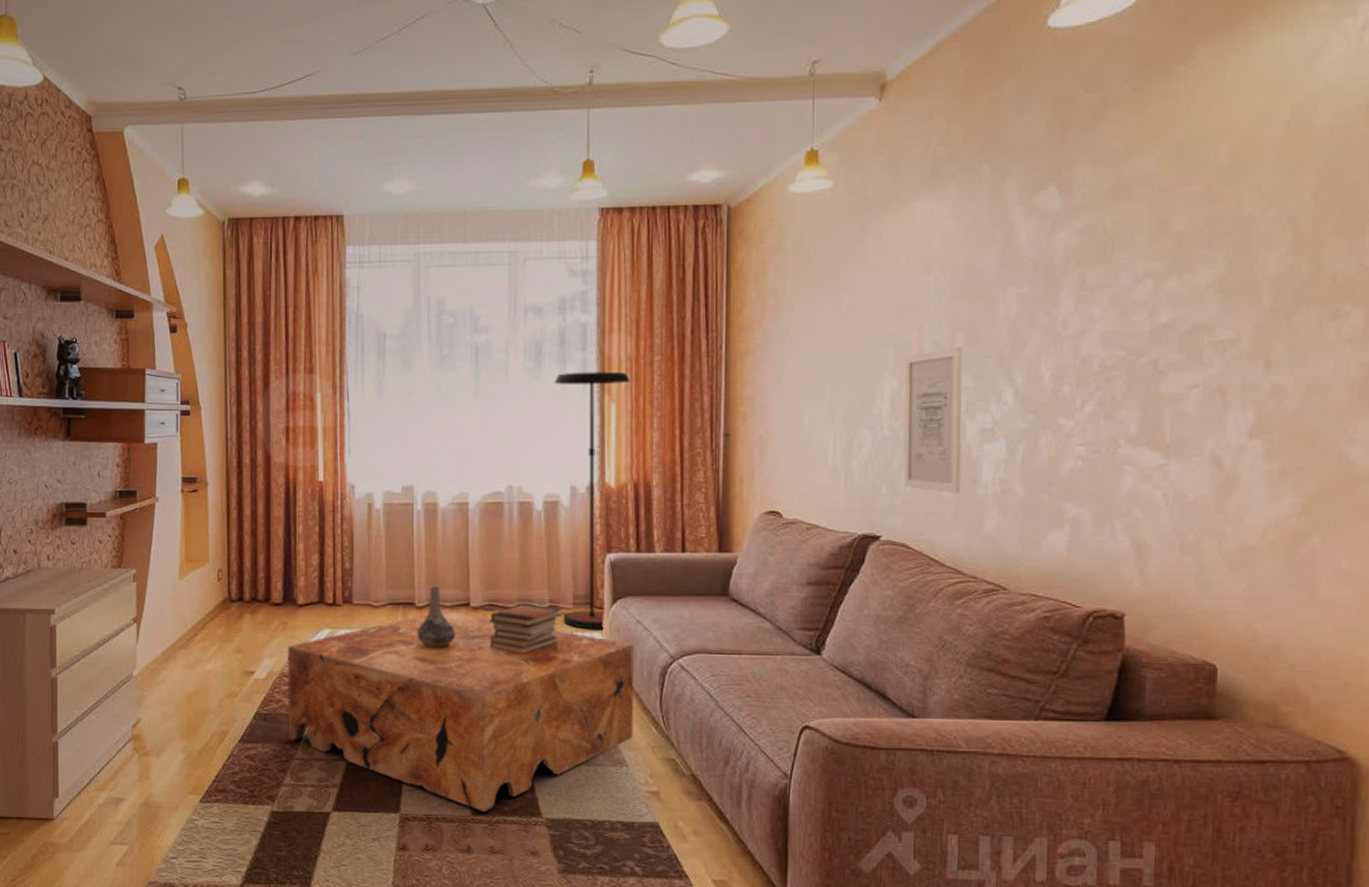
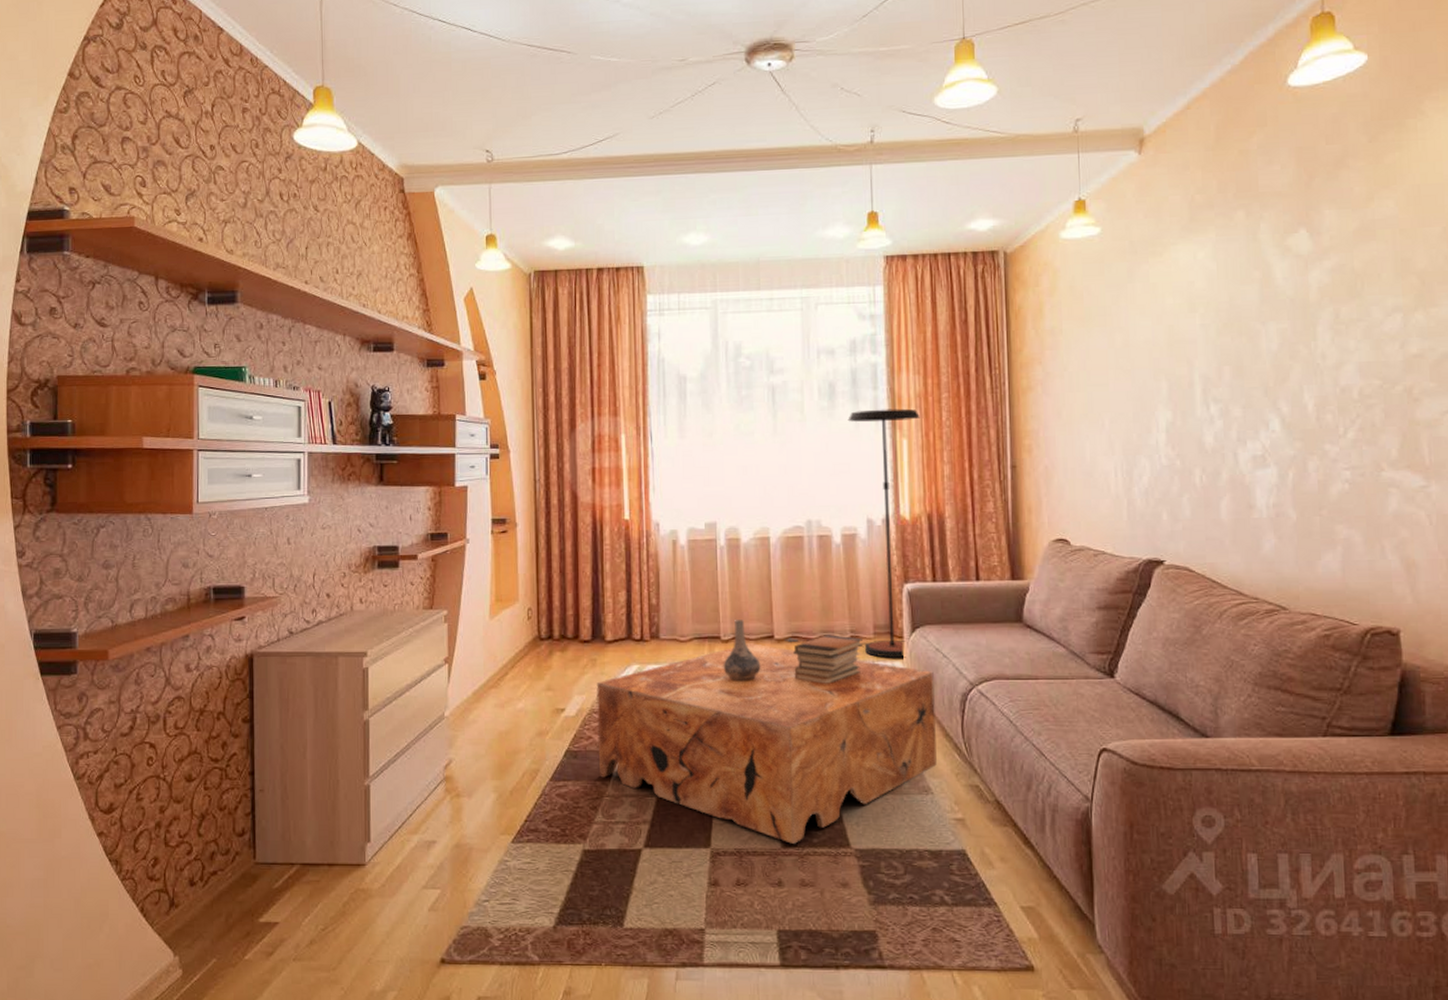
wall art: present [903,347,962,494] -> none [1178,379,1237,518]

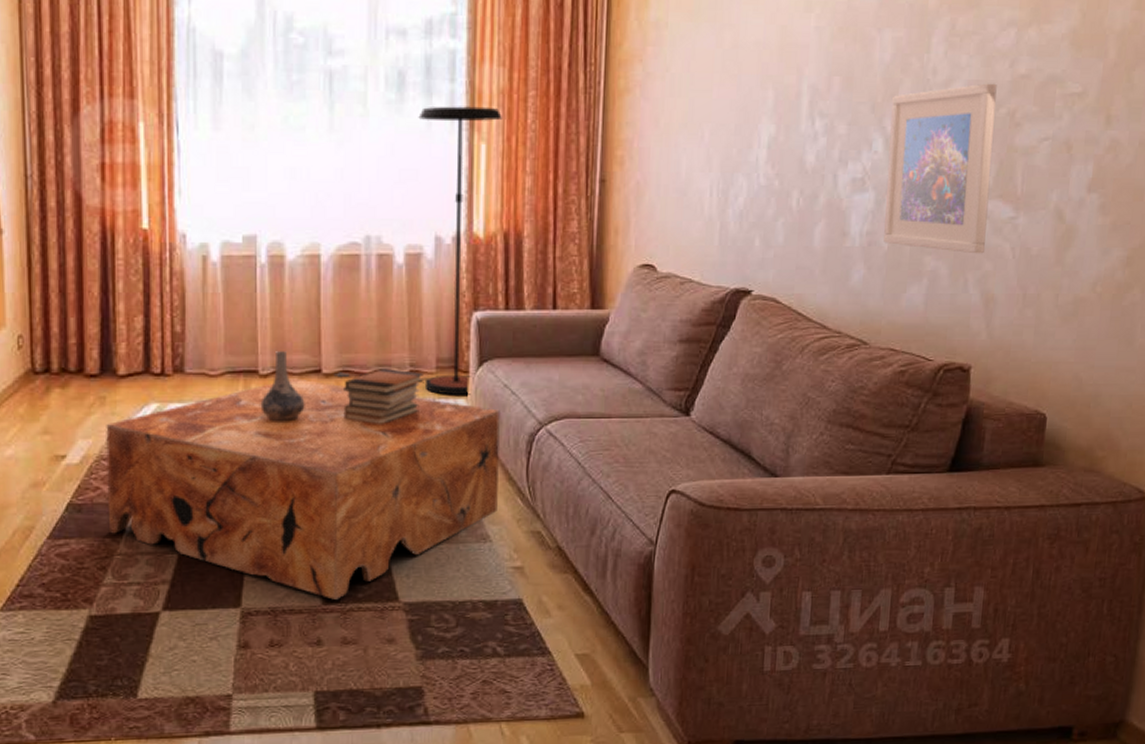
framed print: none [1284,363,1398,522] -> present [884,83,997,254]

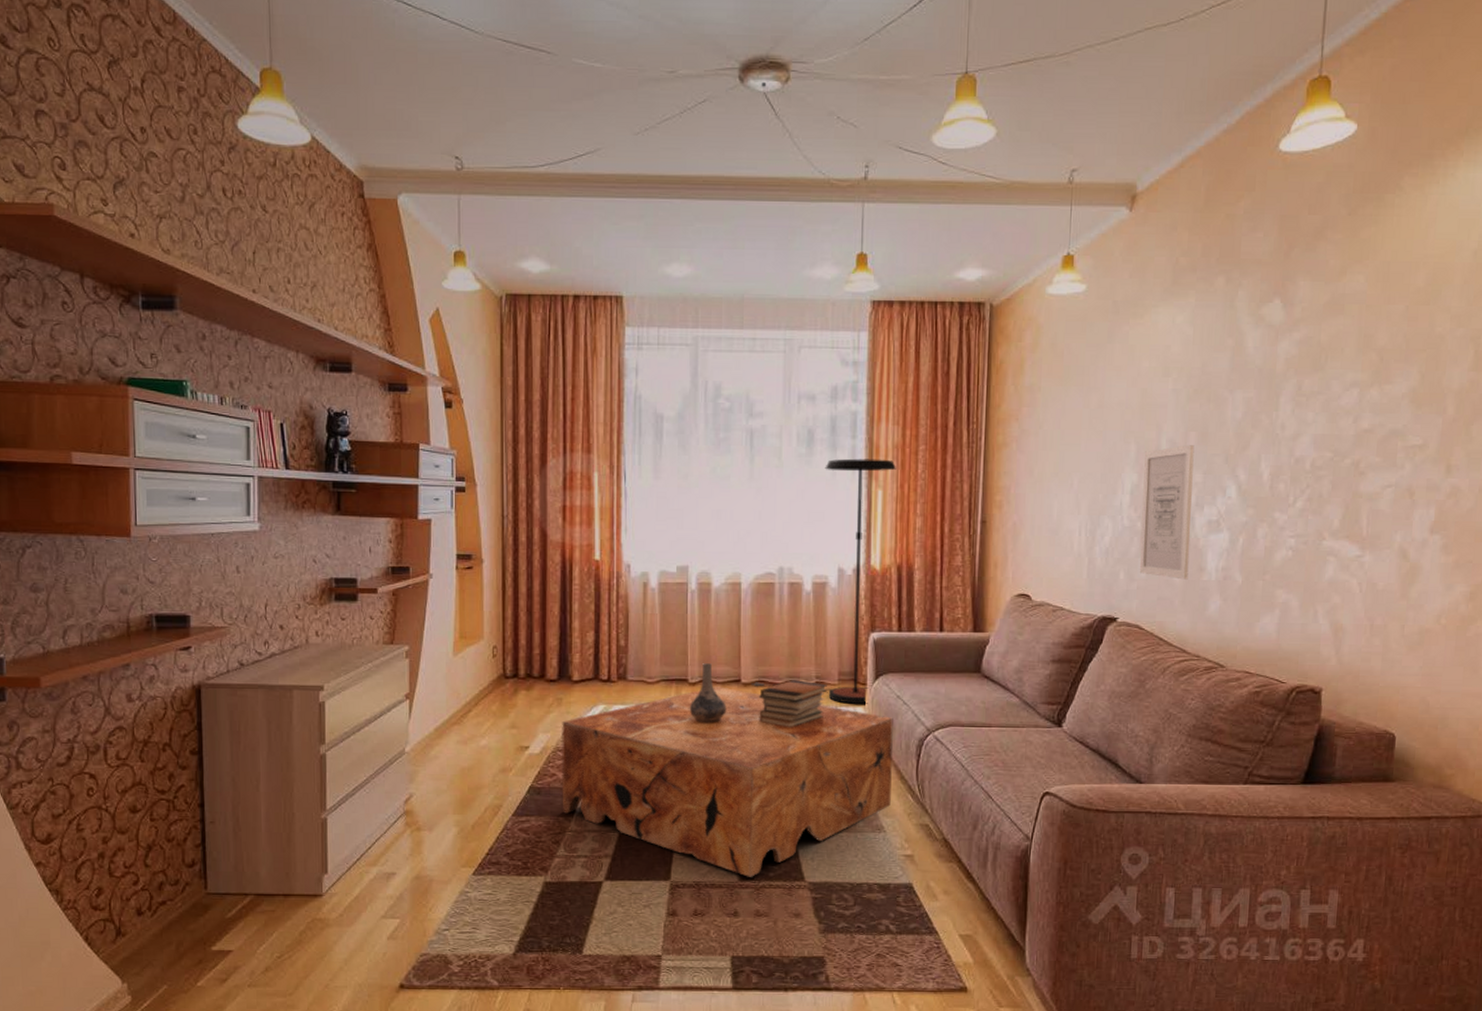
wall art: none [776,92,839,246] -> present [1139,445,1195,580]
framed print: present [884,83,997,254] -> none [1238,437,1342,588]

